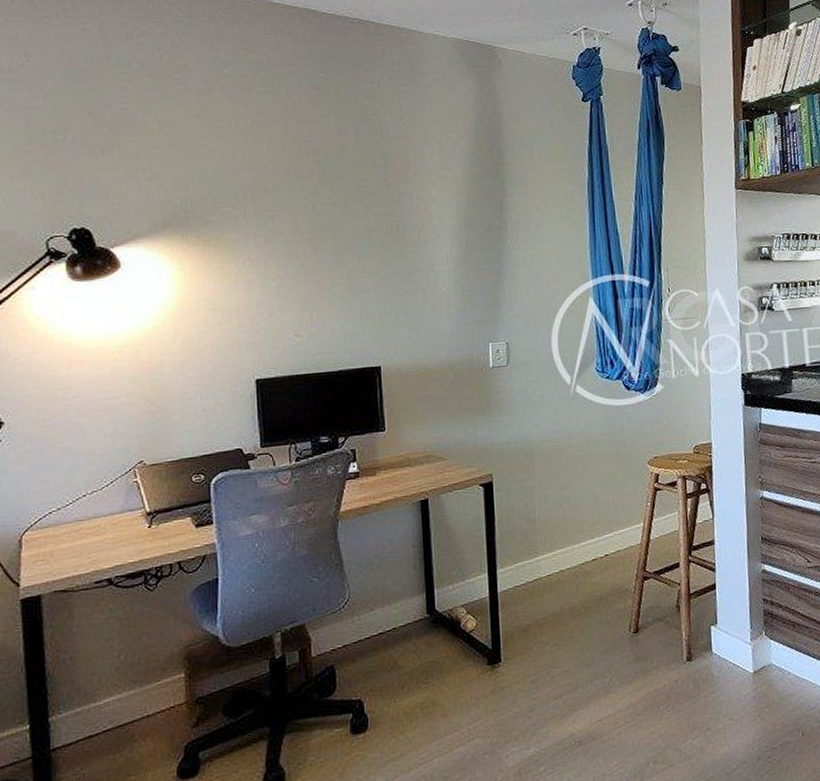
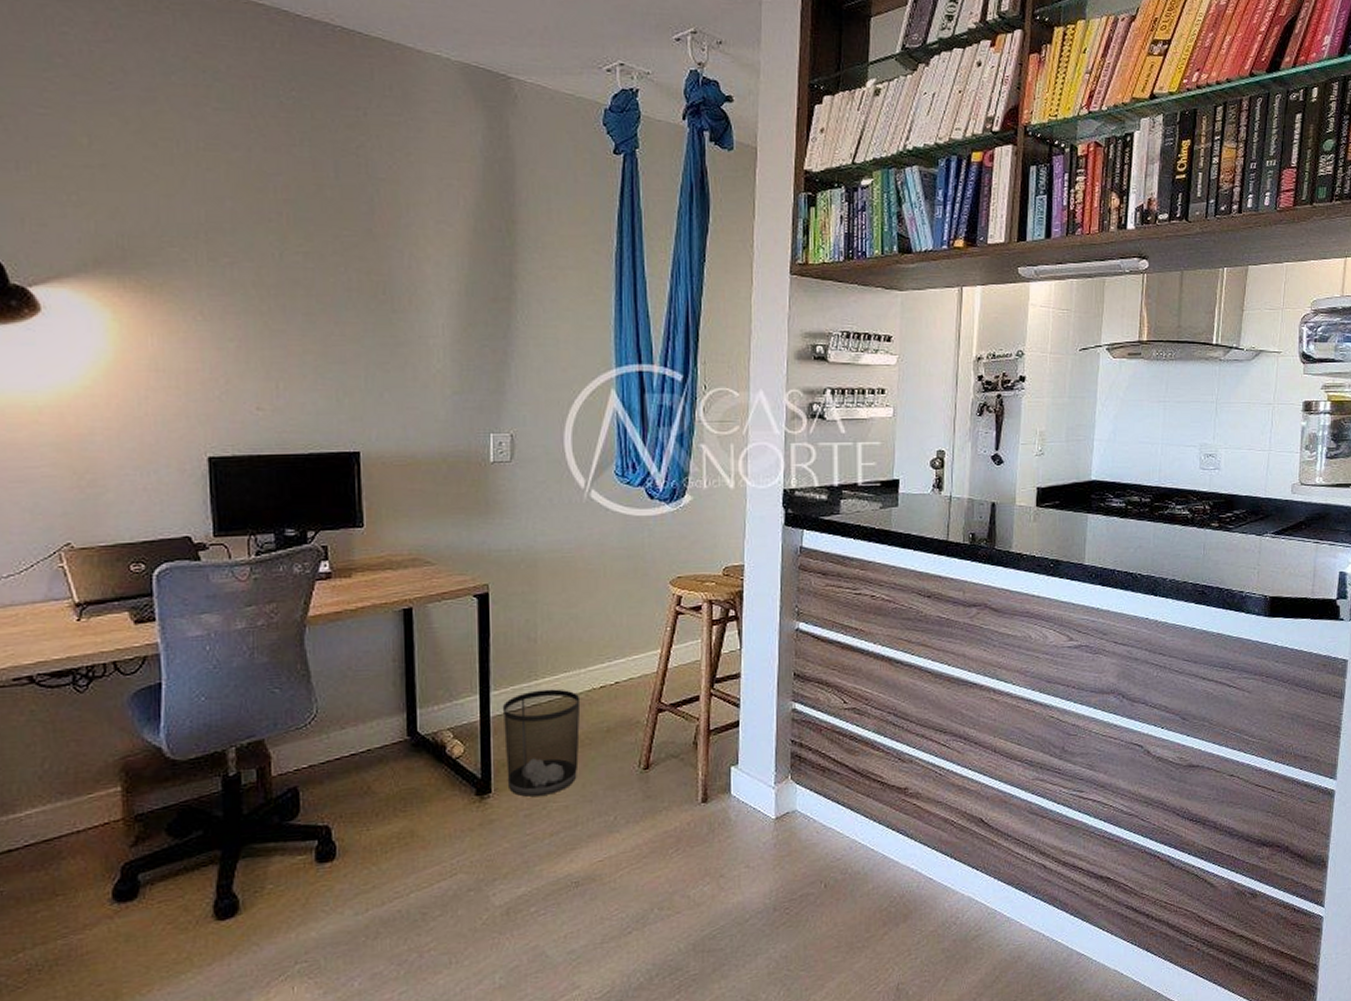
waste bin: none [508,564,576,664] -> present [502,689,581,797]

